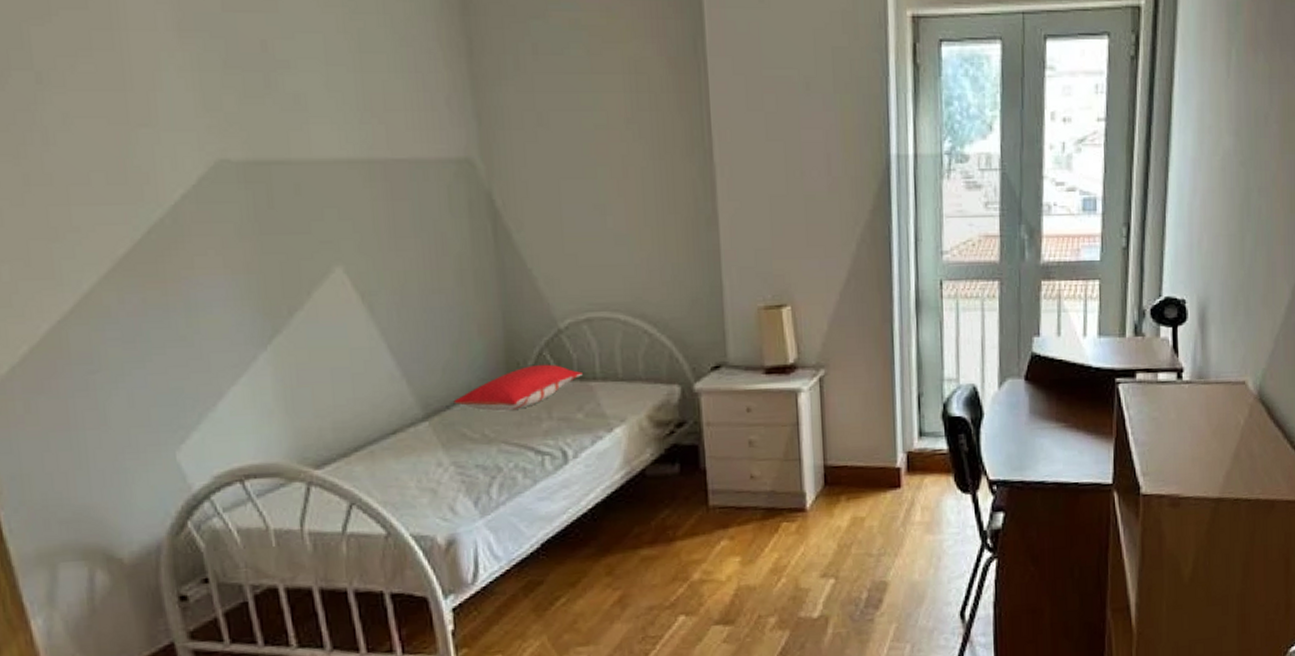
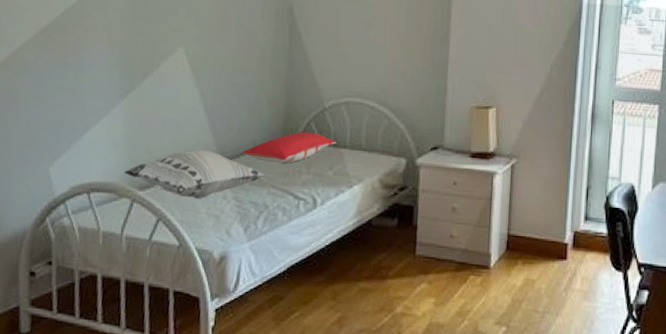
decorative pillow: none [288,404,491,471] -> present [124,150,265,199]

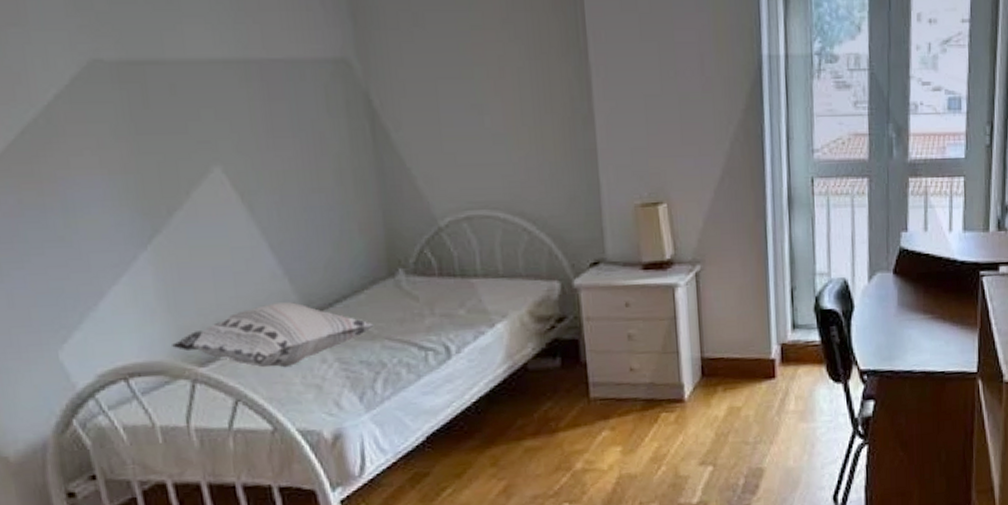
pillow: present [242,131,336,164] -> none [336,261,464,309]

